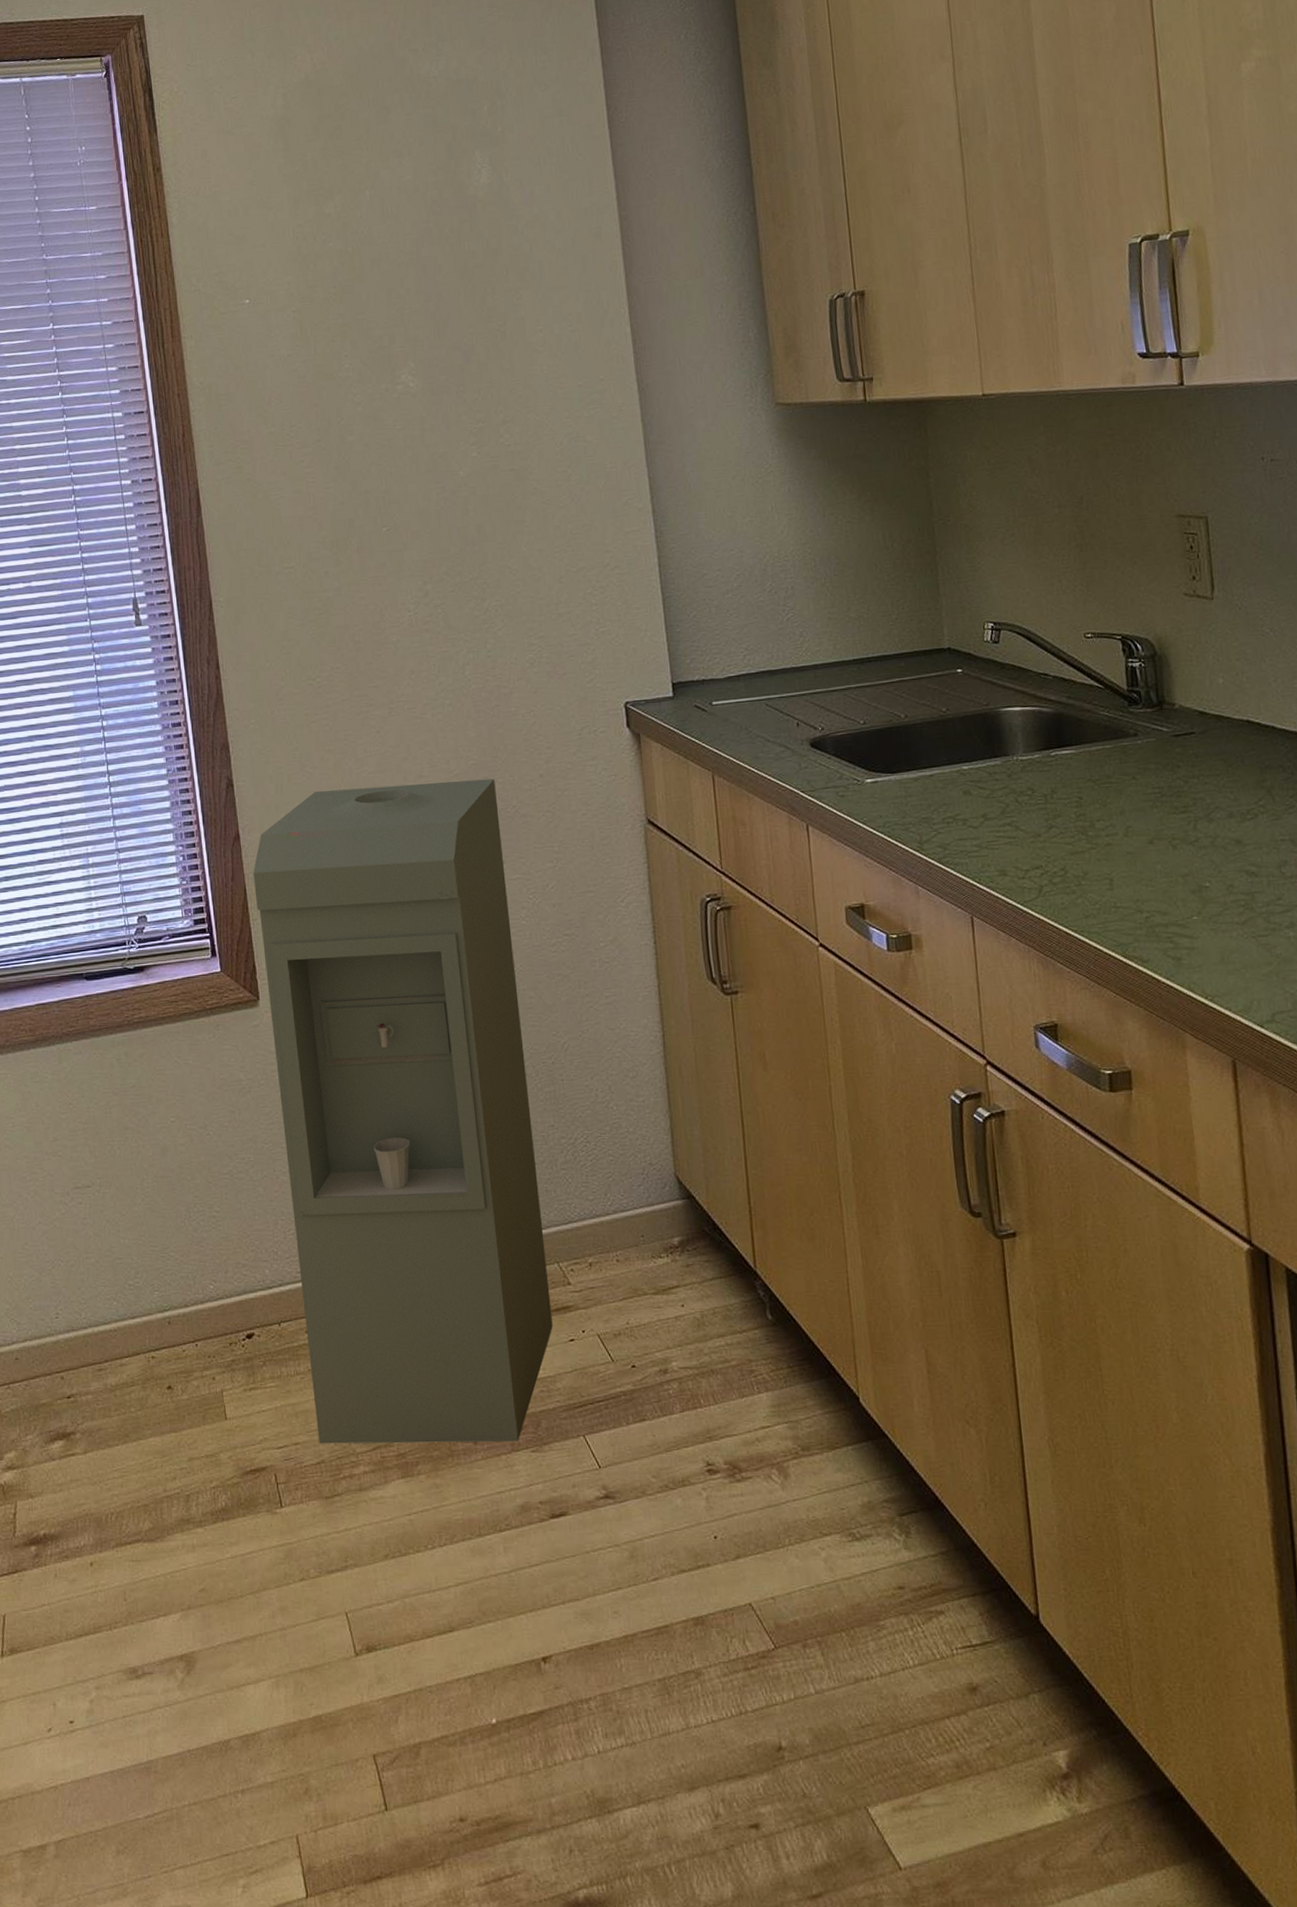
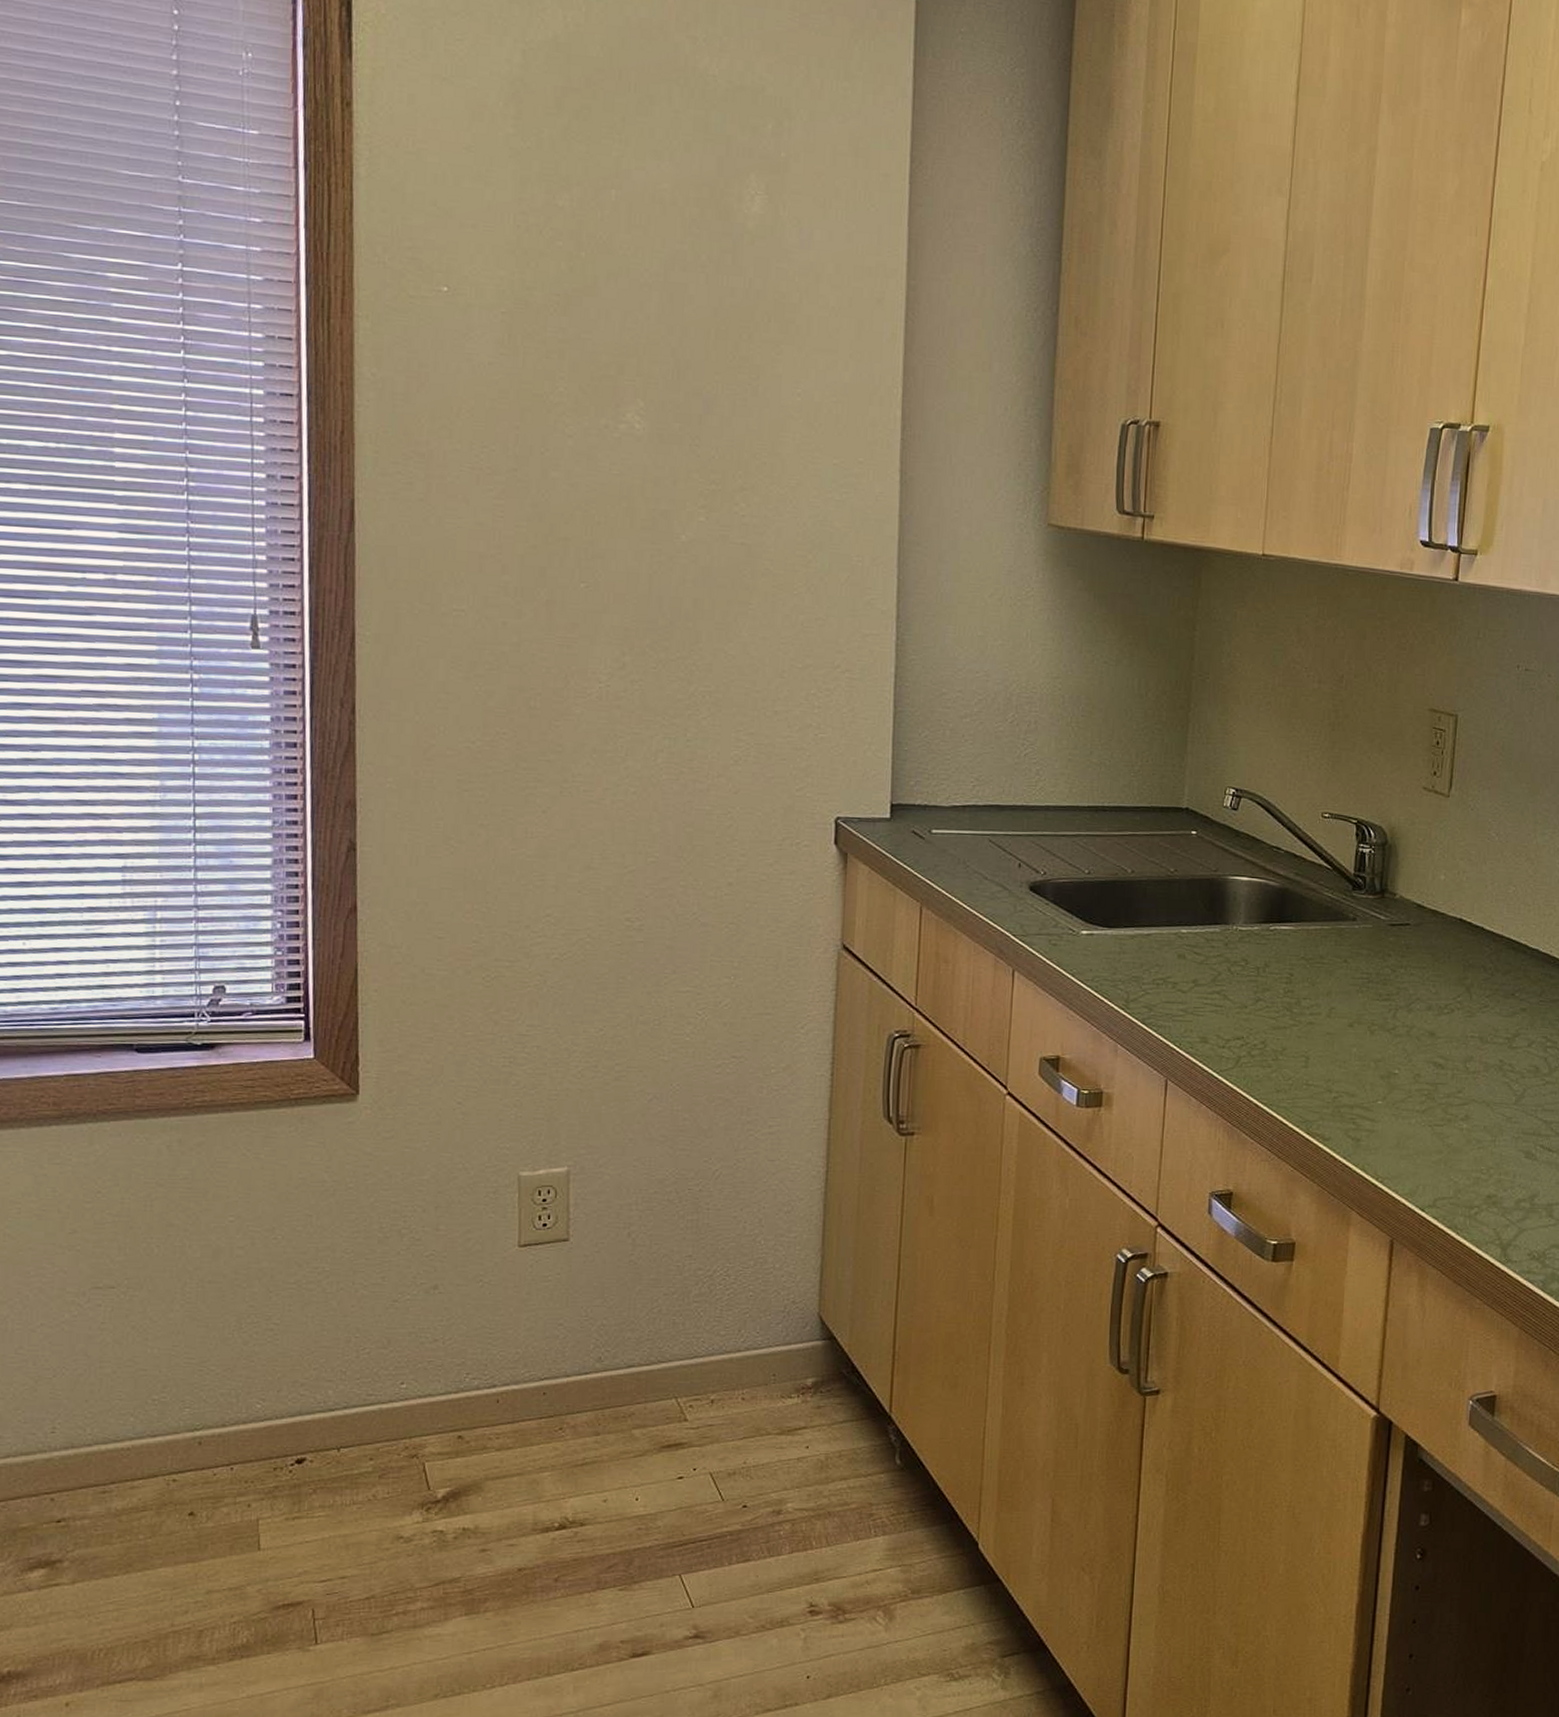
water cooler: present [253,778,553,1444] -> none [368,869,676,1580]

